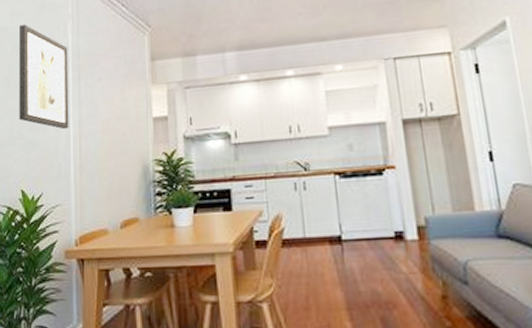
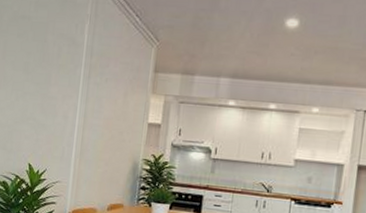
wall art: present [19,24,69,130] -> none [33,17,83,119]

